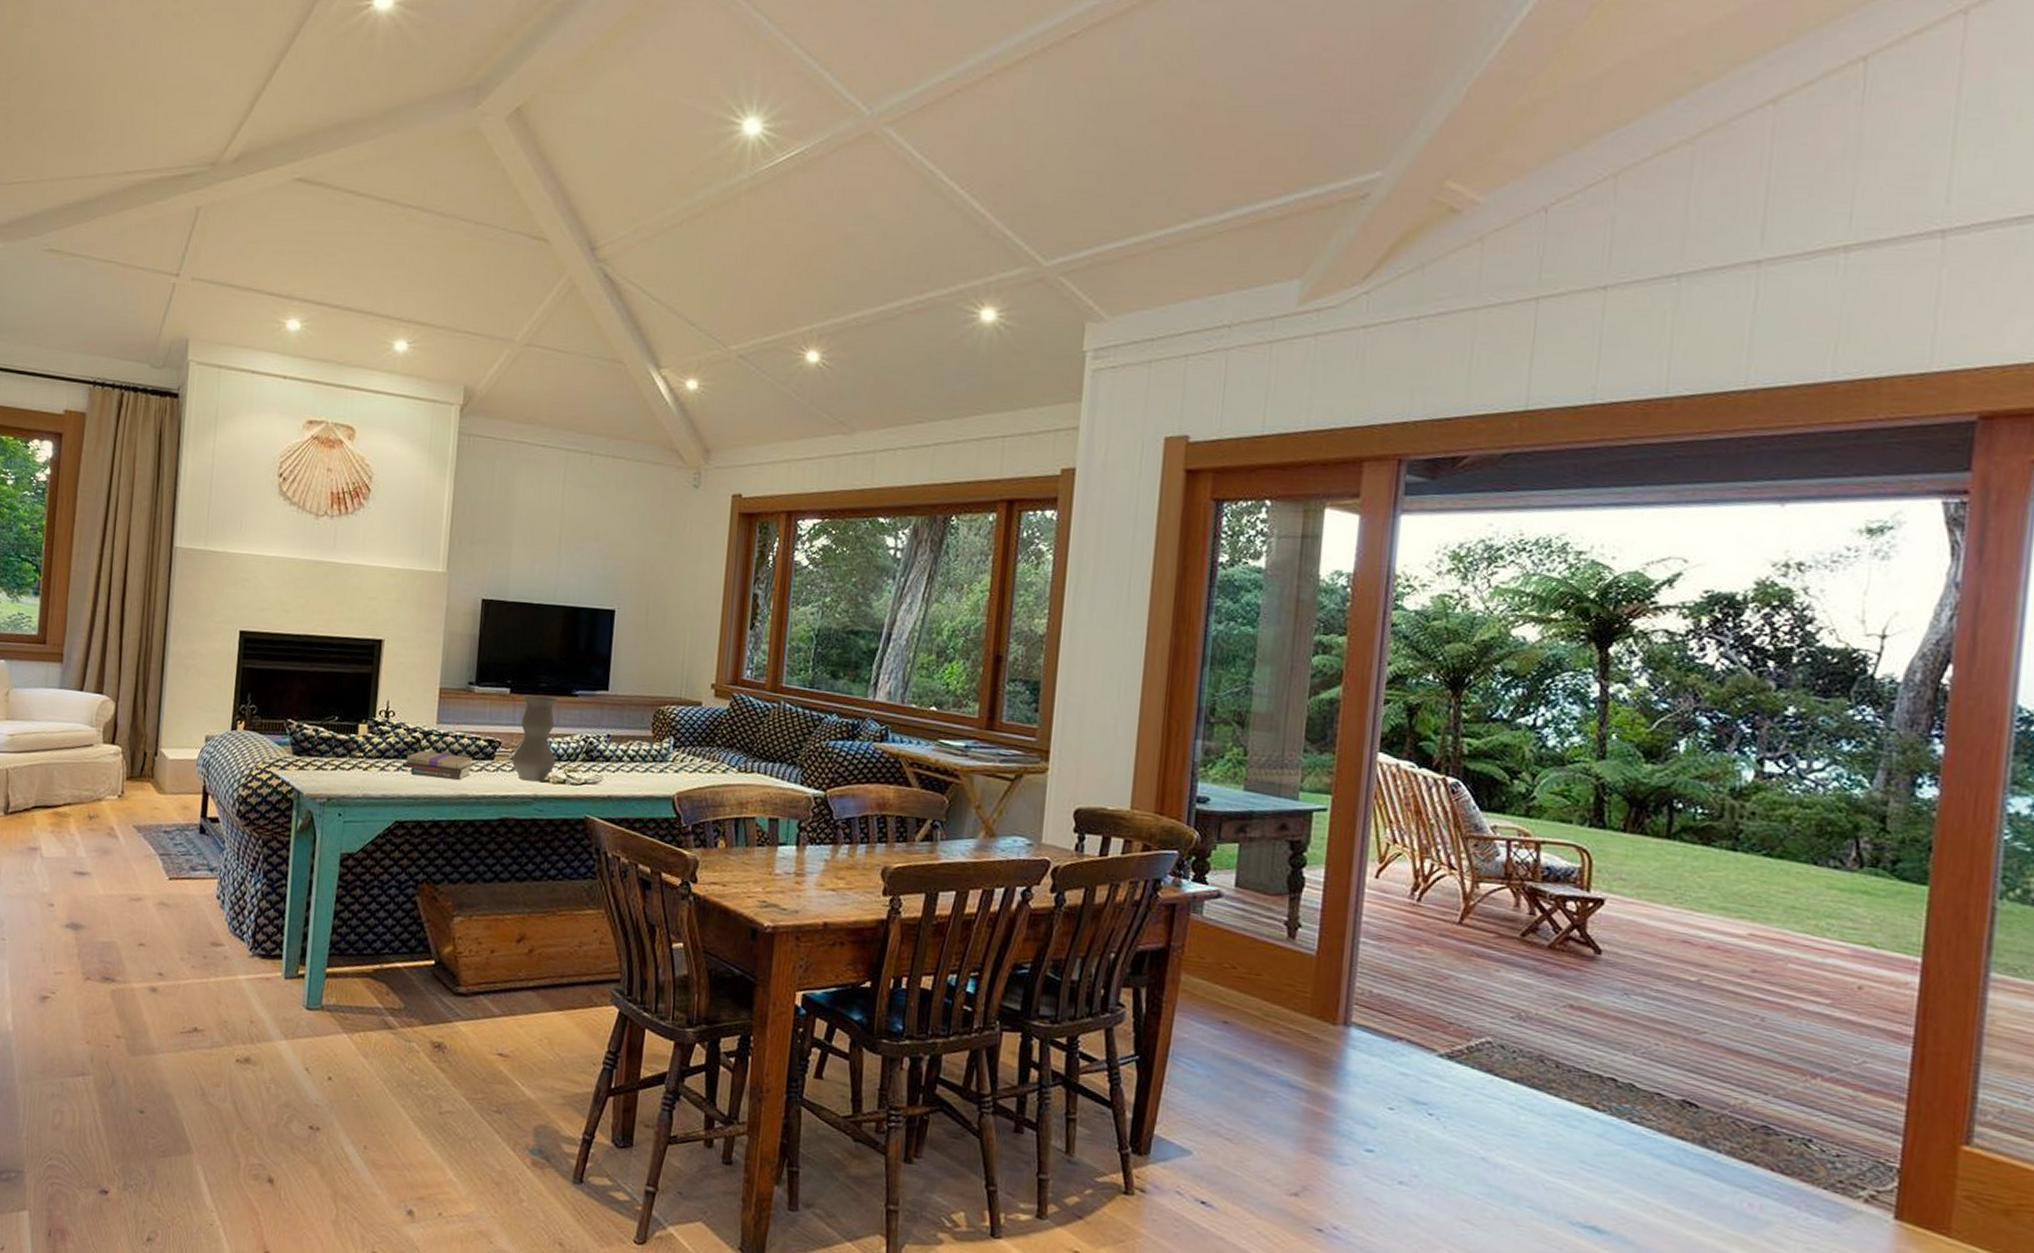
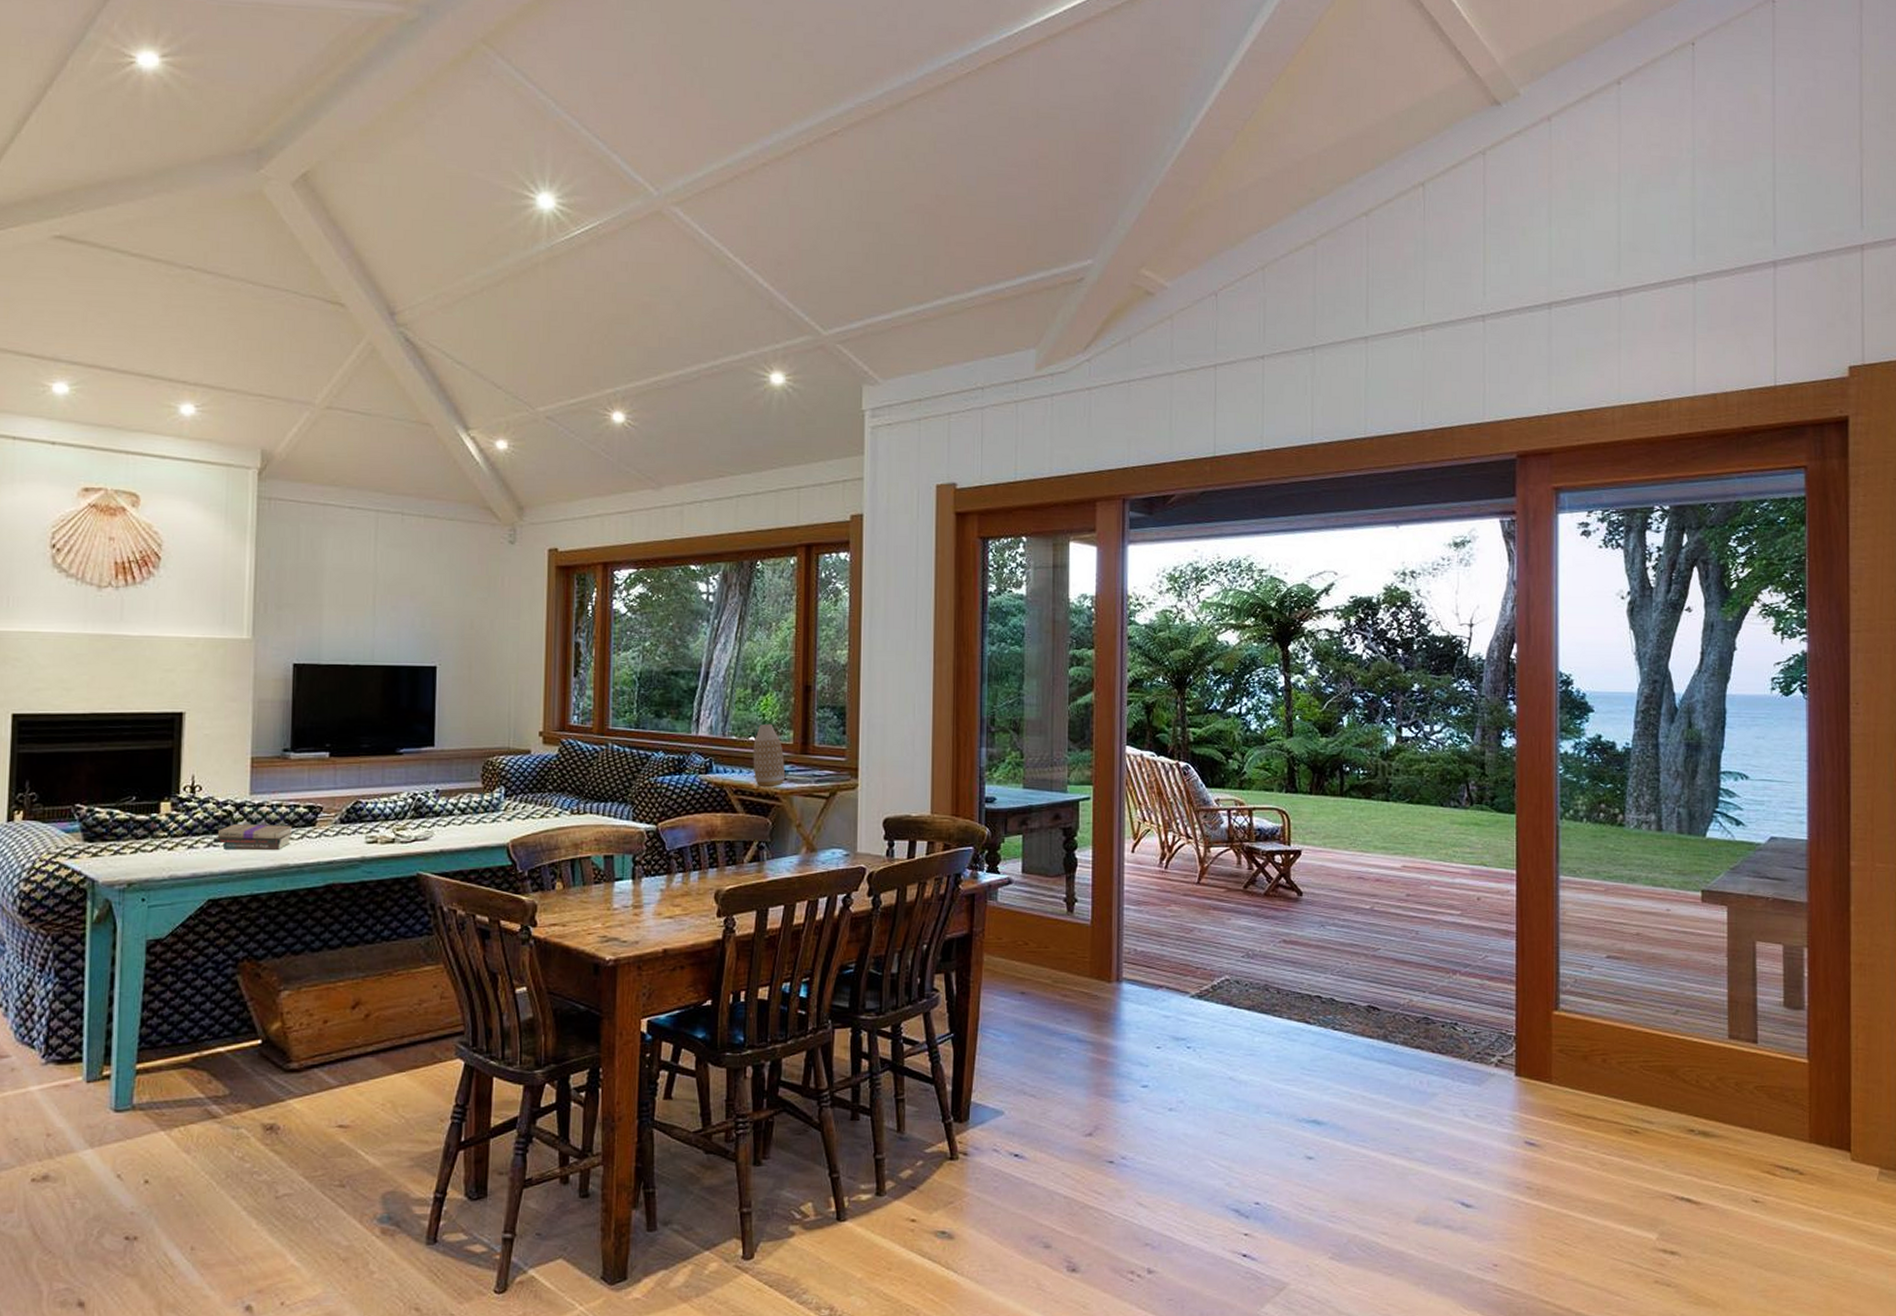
vase: present [512,694,558,782] -> none [336,757,383,844]
vase: none [932,693,968,763] -> present [753,723,786,788]

